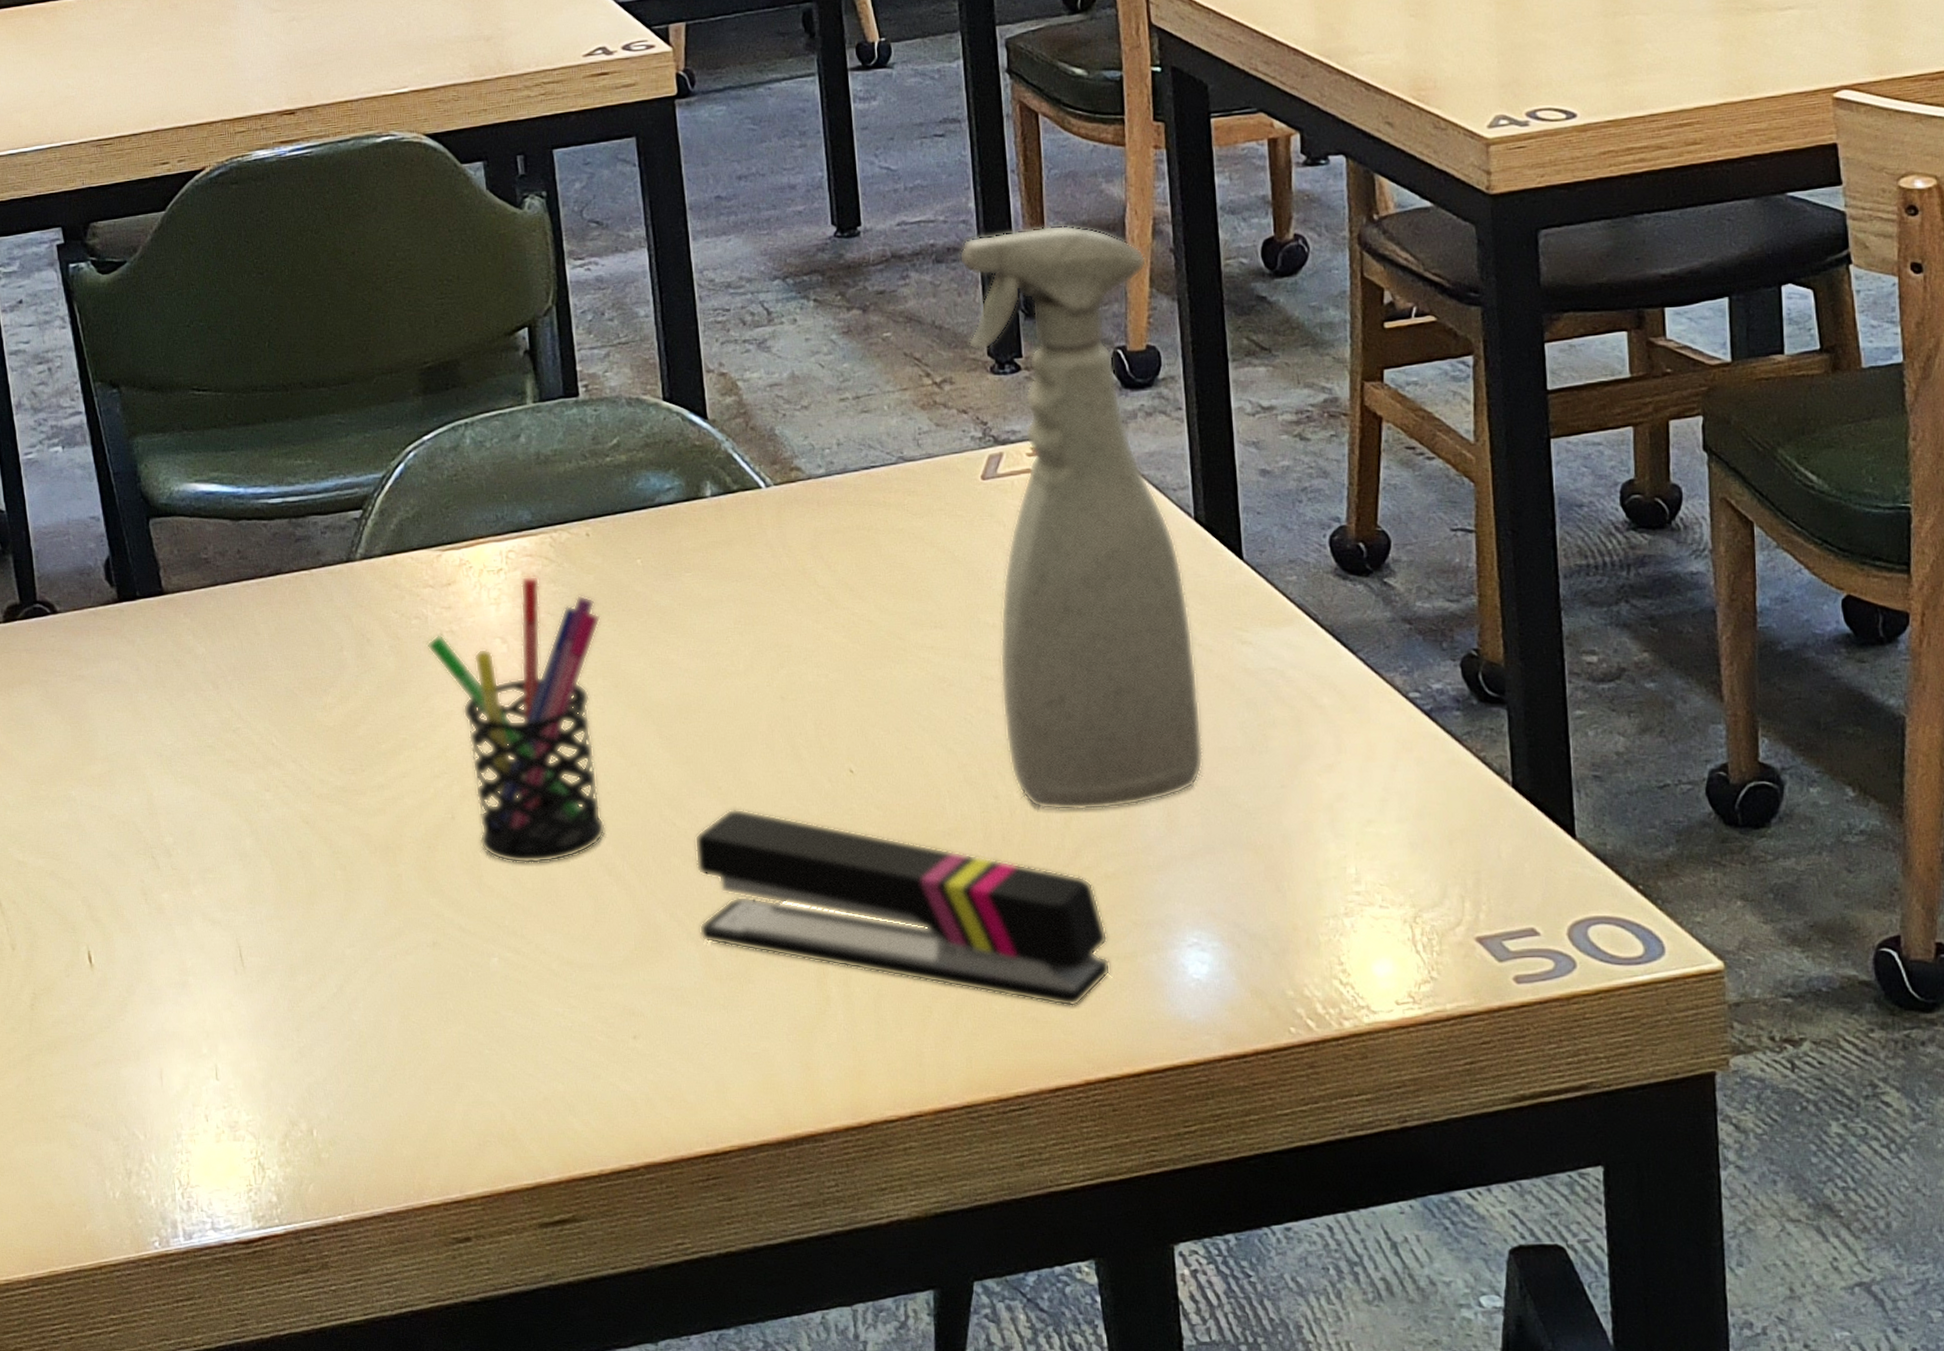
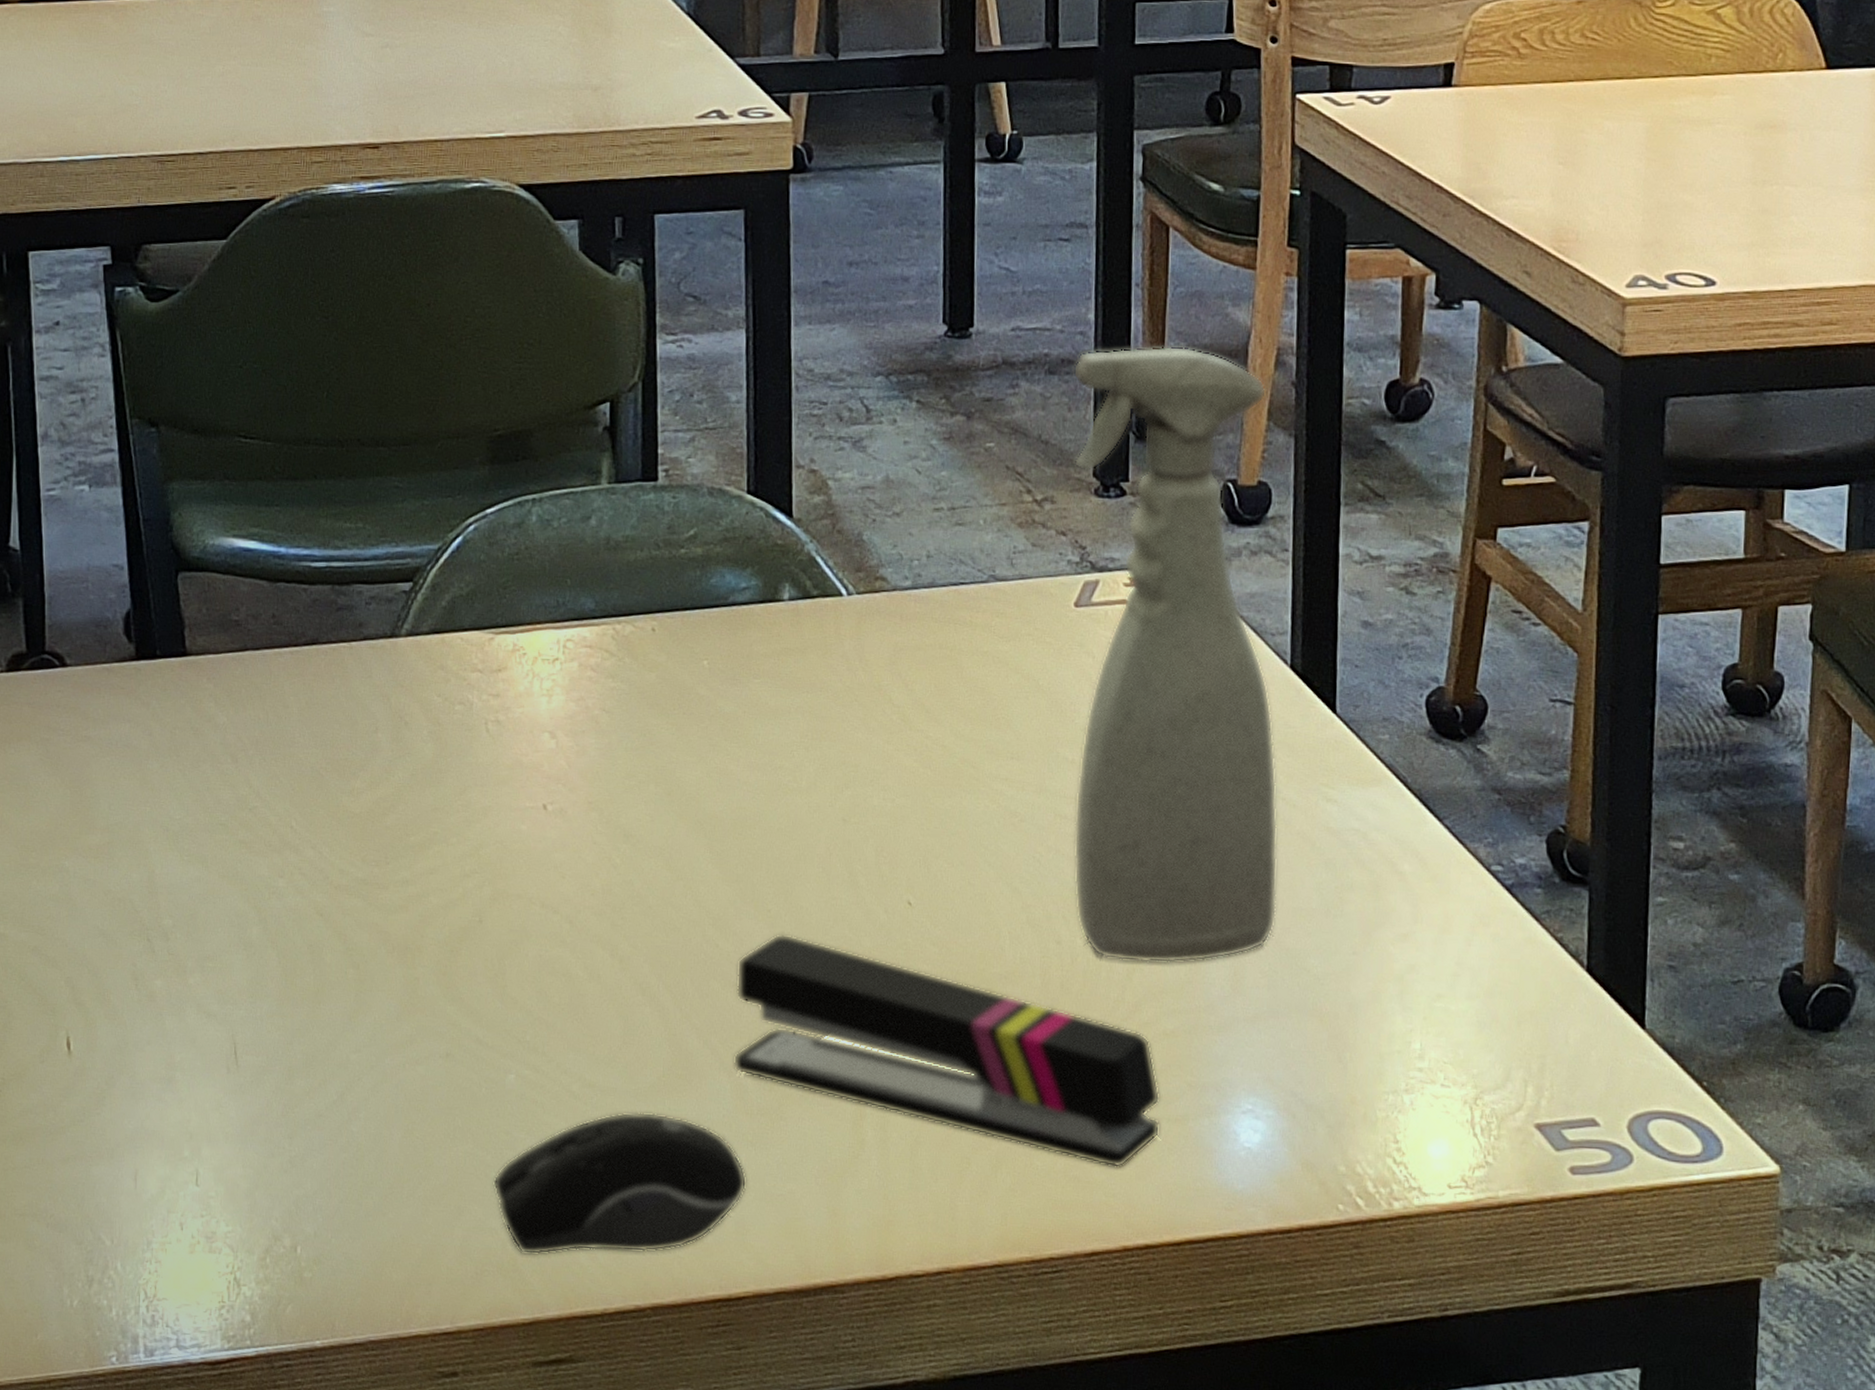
pen holder: present [426,576,606,863] -> none [469,668,659,977]
computer mouse: none [486,984,723,1124] -> present [492,1112,747,1255]

